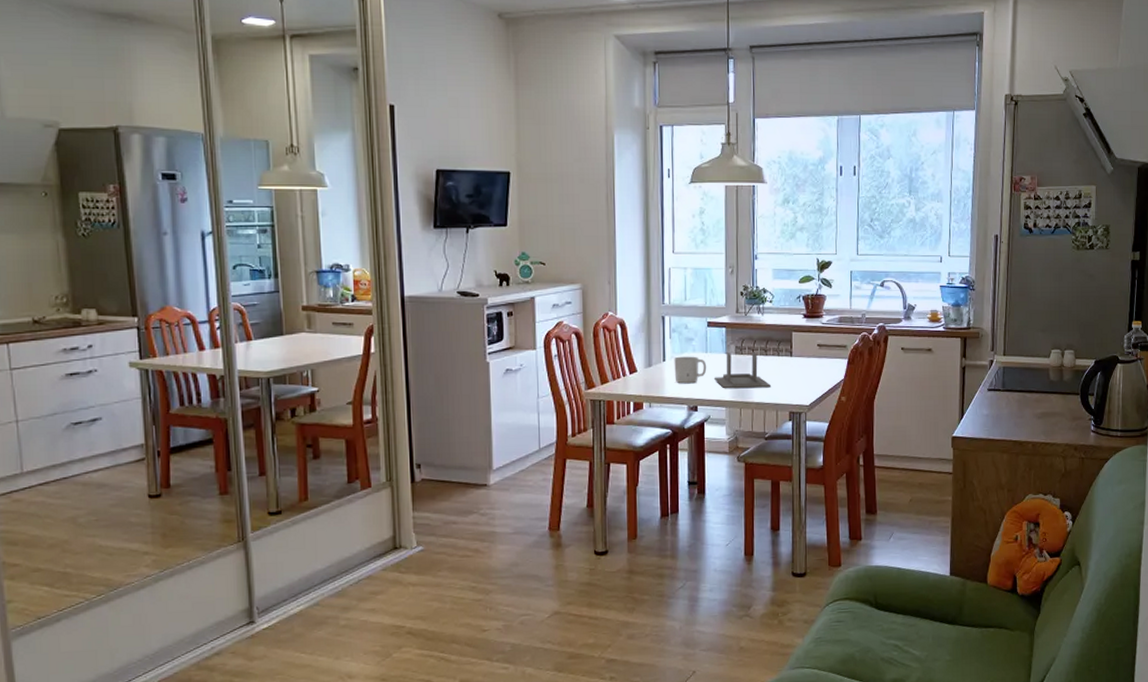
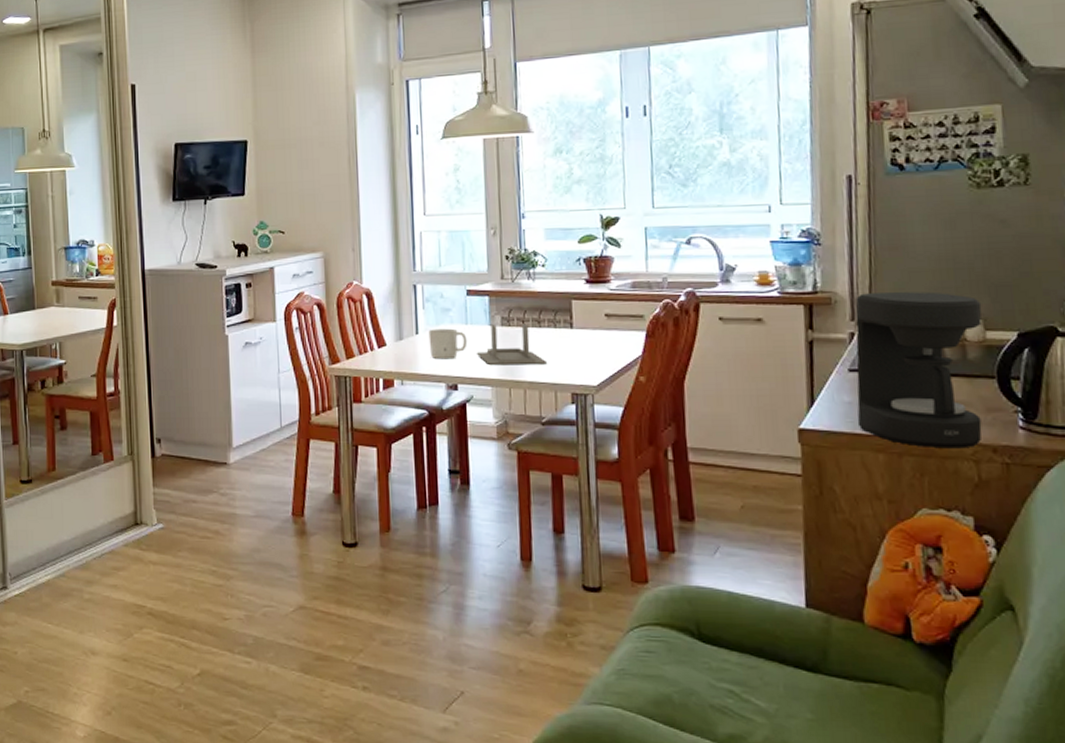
coffee maker: none [991,329,1075,448] -> present [855,291,982,449]

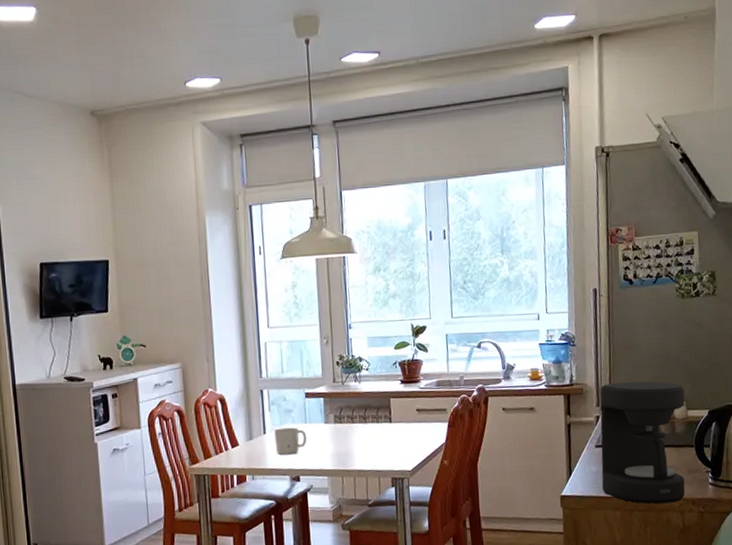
napkin holder: present [476,323,548,364] -> none [314,420,372,457]

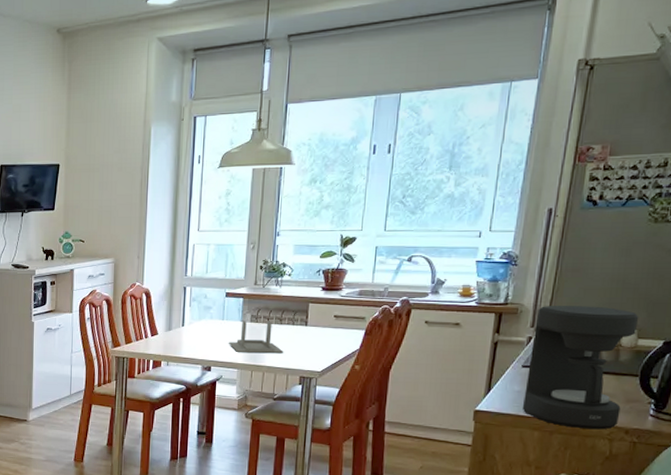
mug: present [274,427,307,455] -> none [191,322,223,347]
napkin holder: none [314,420,372,457] -> present [228,320,284,353]

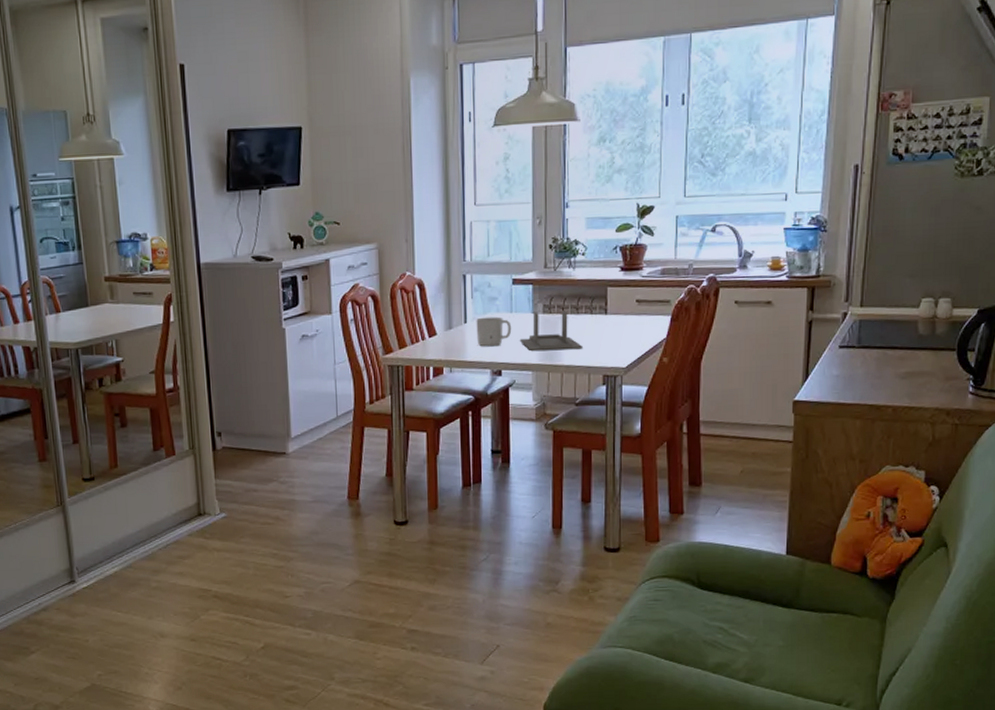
mug: none [191,322,223,347] -> present [476,316,512,347]
coffee maker: present [522,306,639,430] -> none [842,274,952,413]

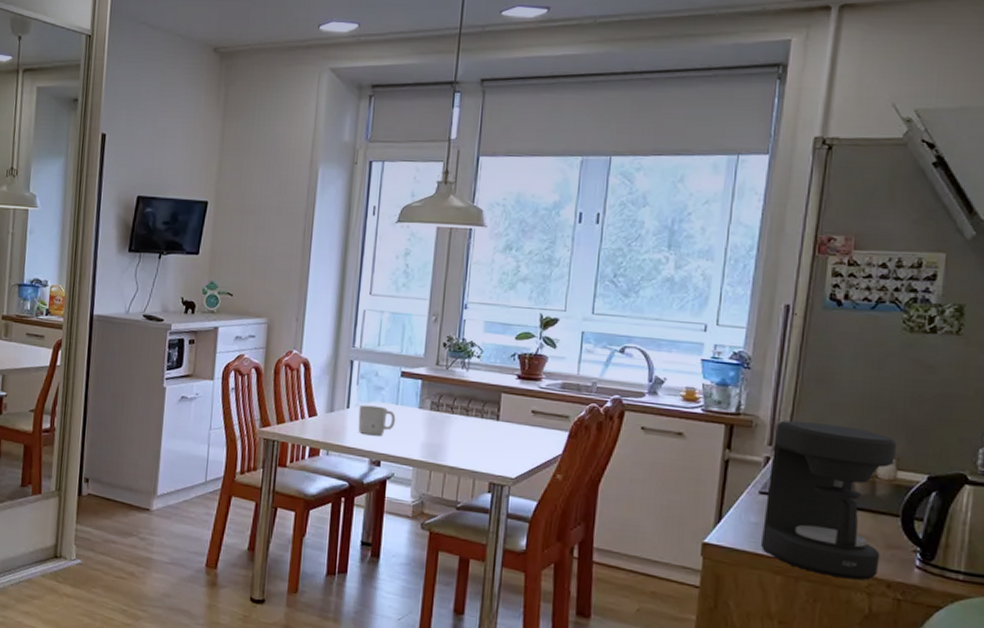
napkin holder: present [519,310,583,350] -> none [402,407,470,451]
coffee maker: none [842,274,952,413] -> present [760,420,897,580]

